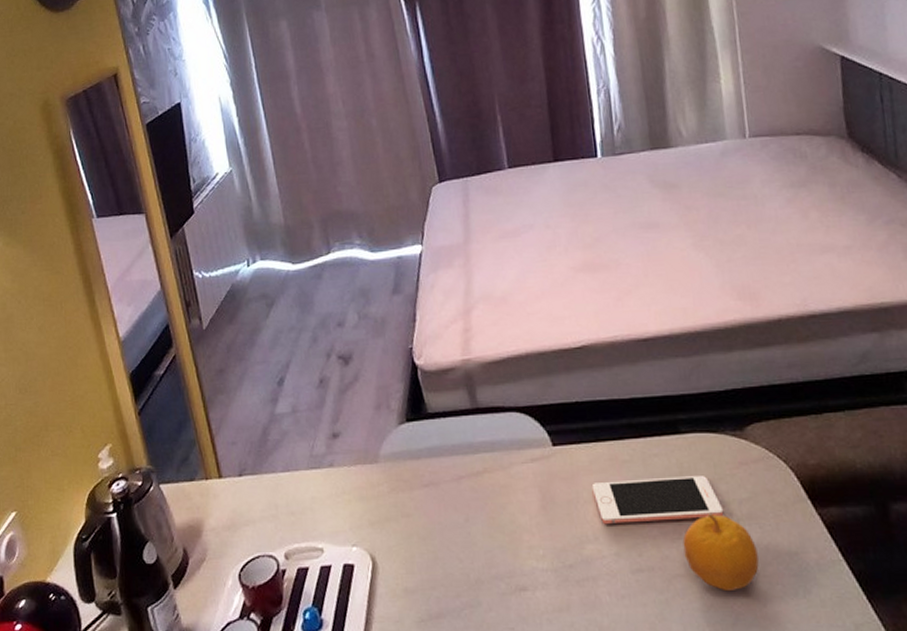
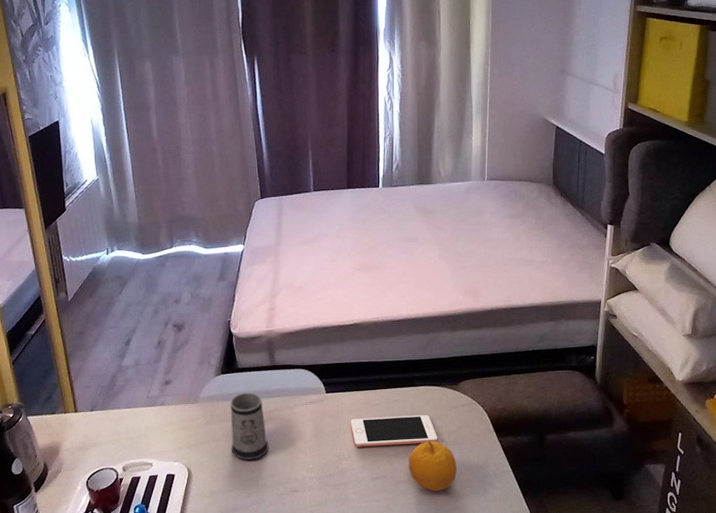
mug: none [421,446,480,543] -> present [230,392,269,460]

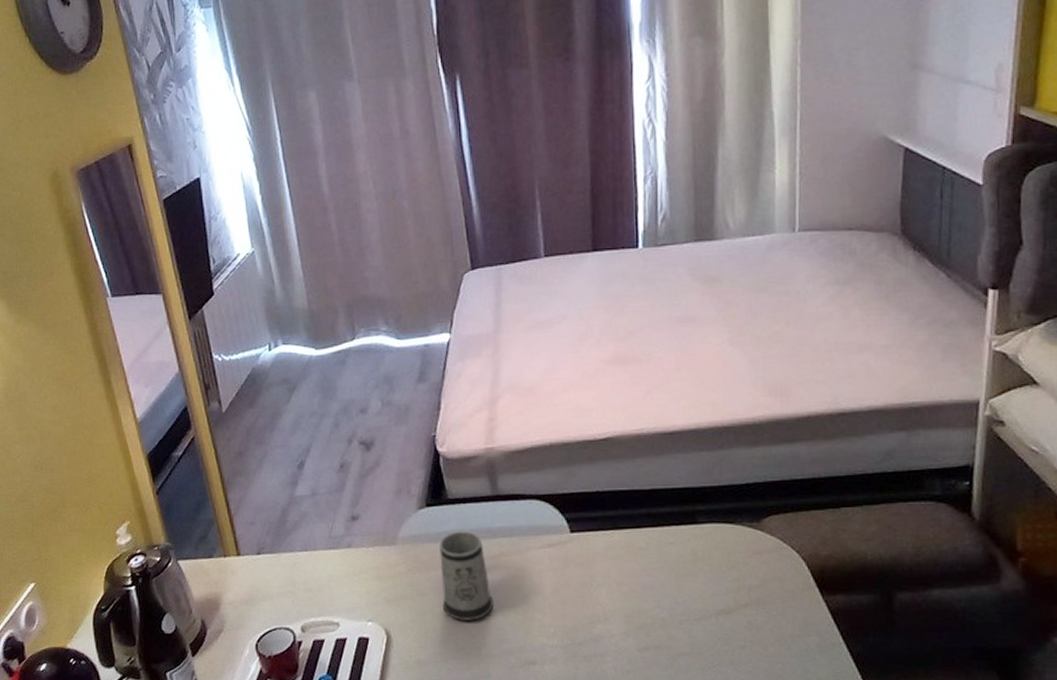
cell phone: present [350,415,438,448] -> none [606,564,733,607]
fruit: present [408,440,457,492] -> none [690,598,762,669]

